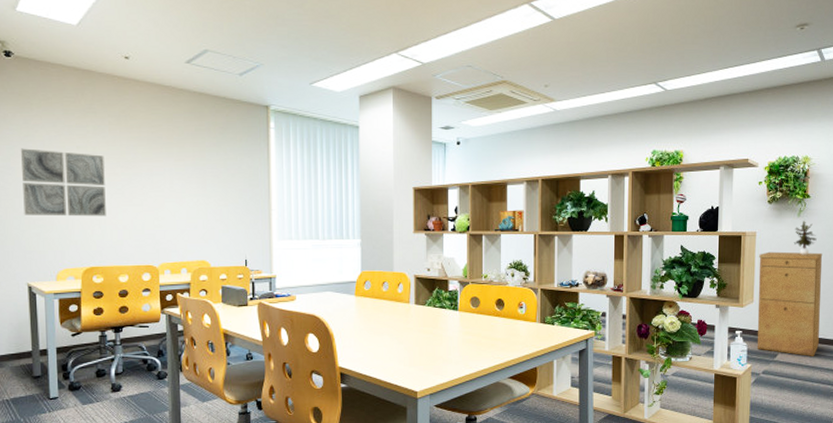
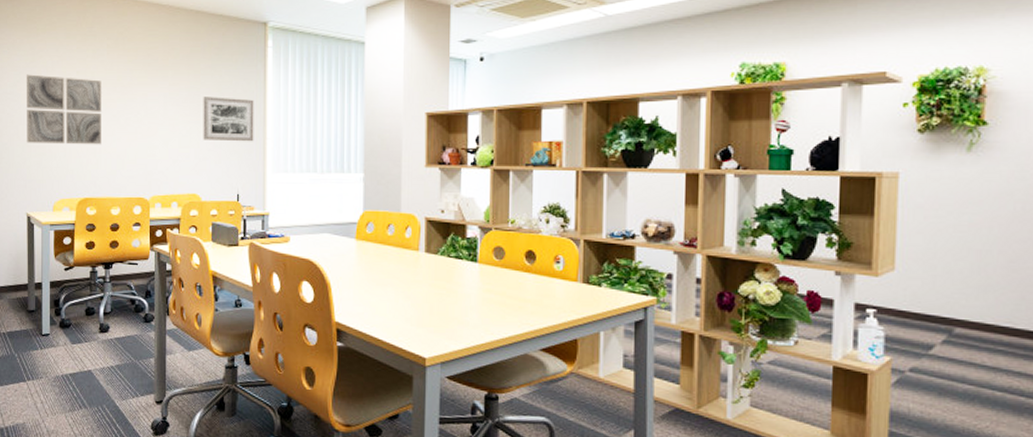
wall art: none [209,172,260,213] -> present [203,97,254,142]
filing cabinet: present [757,251,823,357] -> none [900,200,1010,354]
potted plant: present [793,221,817,256] -> none [960,158,999,208]

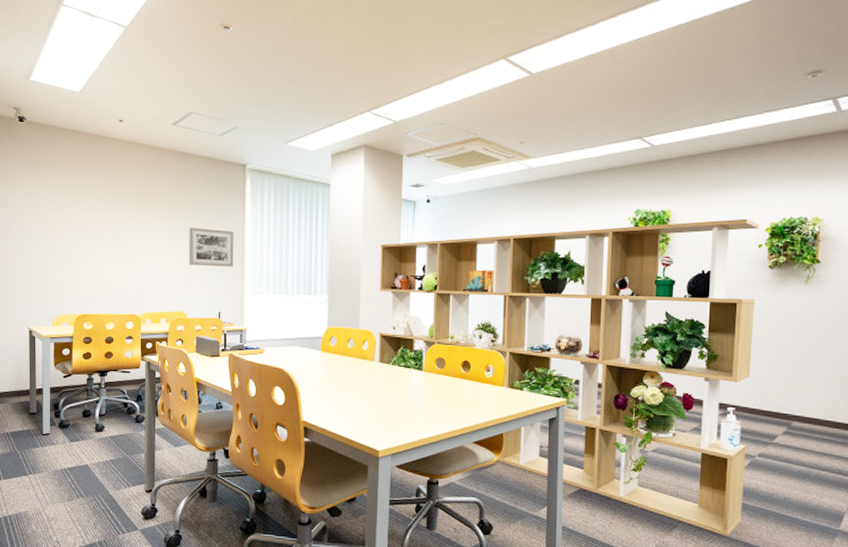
wall art: present [26,74,102,145] -> none [28,204,98,268]

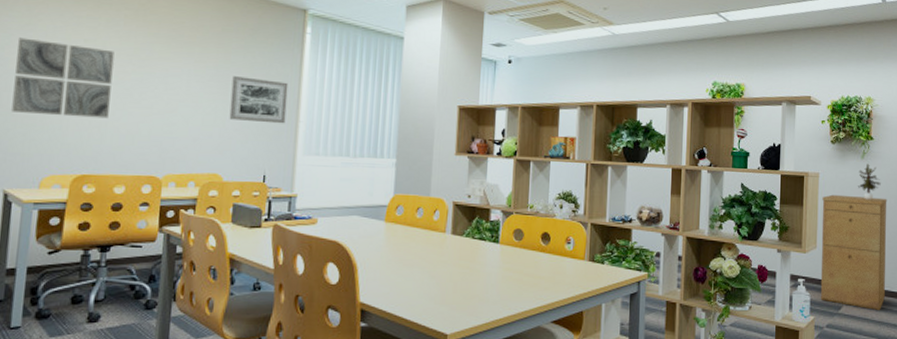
wall art: none [28,204,98,268] -> present [11,37,115,119]
filing cabinet: none [752,321,835,442] -> present [820,194,887,311]
potted plant: none [799,289,828,328] -> present [857,164,881,201]

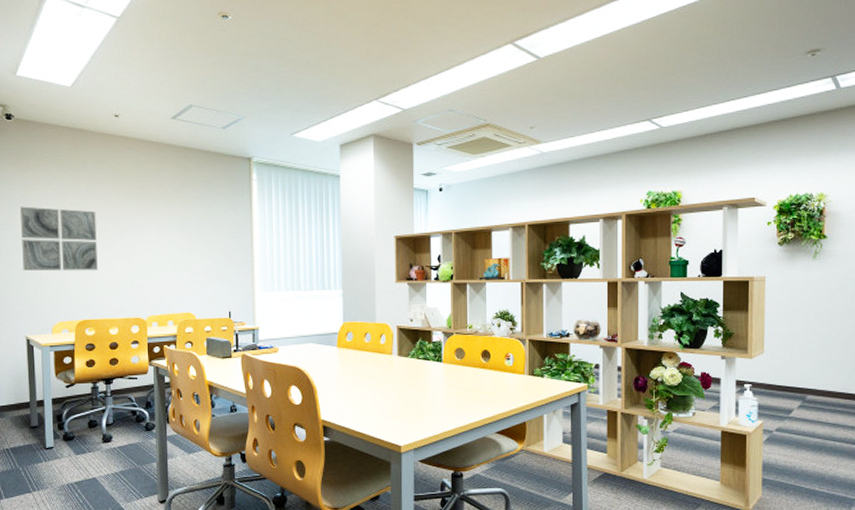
wall art: present [229,76,288,124] -> none [194,225,243,265]
filing cabinet: present [820,194,887,311] -> none [769,297,843,414]
potted plant: present [857,164,881,201] -> none [808,264,836,302]

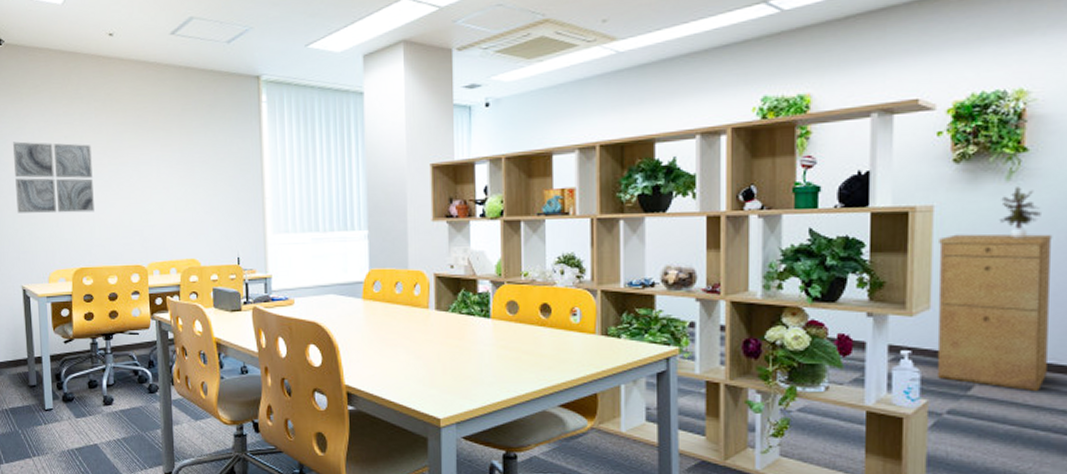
filing cabinet: none [769,297,843,414] -> present [936,233,1053,392]
potted plant: none [808,264,836,302] -> present [999,187,1041,240]

